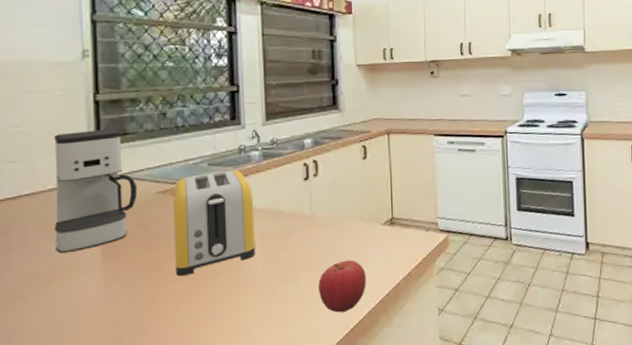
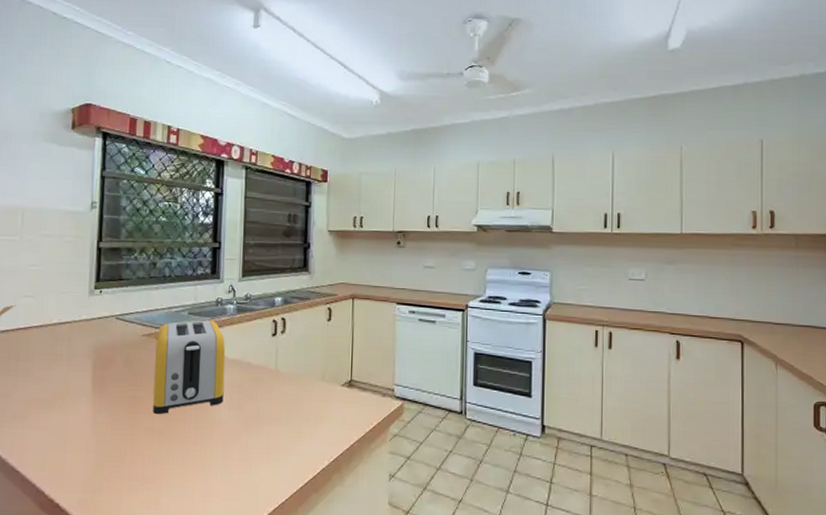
coffee maker: present [54,129,138,254] -> none [55,273,127,382]
fruit: present [318,260,366,313] -> none [278,416,323,467]

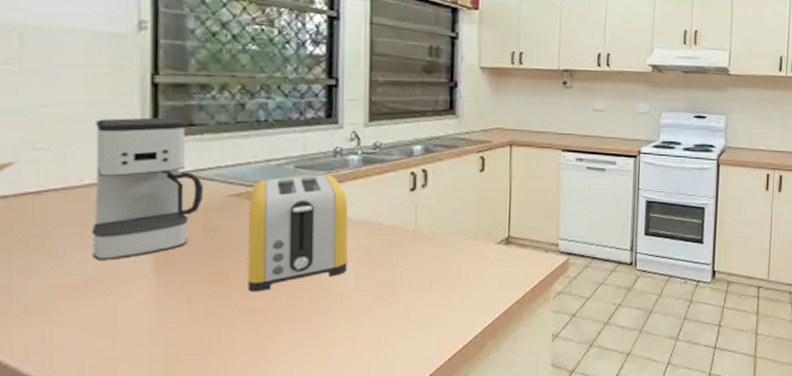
coffee maker: none [55,273,127,382] -> present [91,117,204,261]

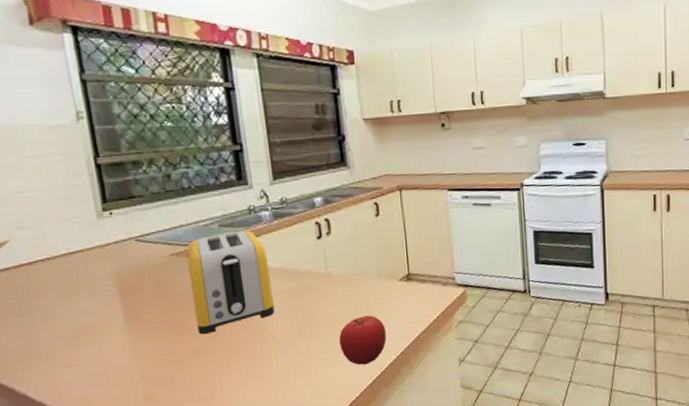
coffee maker: present [91,117,204,261] -> none [60,192,151,316]
fruit: none [419,280,475,337] -> present [339,315,387,365]

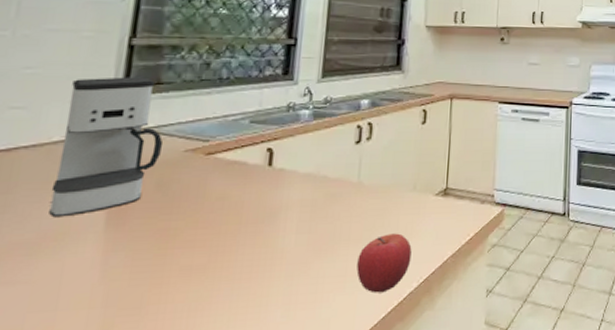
coffee maker: none [60,192,151,316] -> present [49,77,164,218]
toaster: present [187,230,275,335] -> none [192,129,296,249]

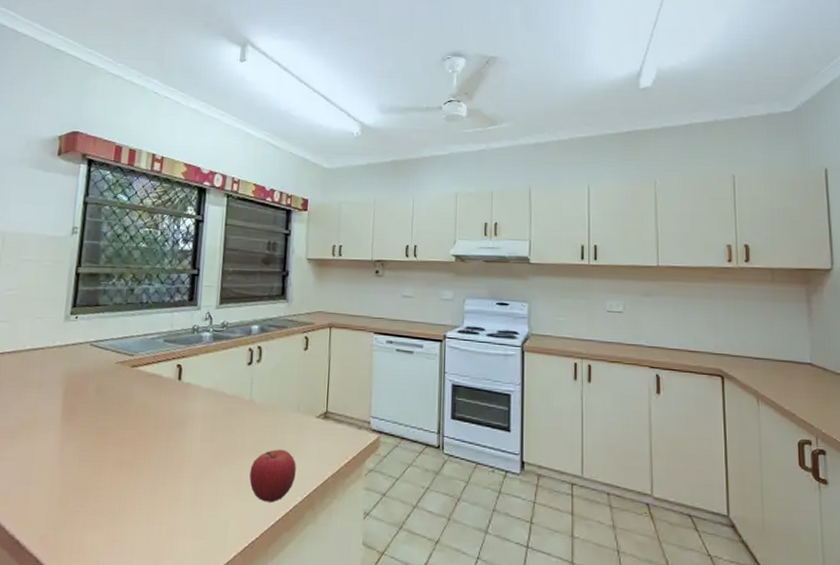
coffee maker: present [49,77,164,218] -> none [24,299,101,411]

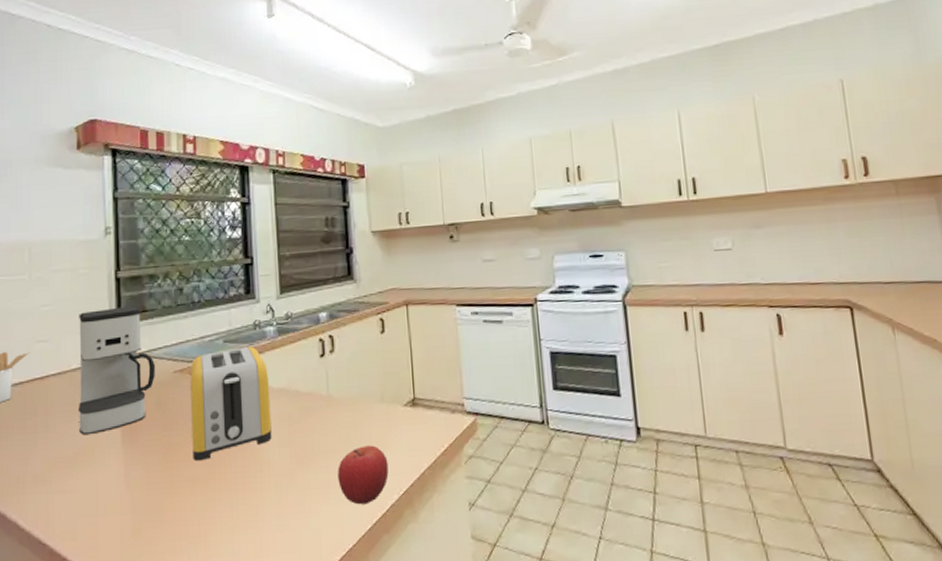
coffee maker: none [24,299,101,411] -> present [78,306,156,436]
toaster: none [122,348,200,446] -> present [190,347,272,462]

